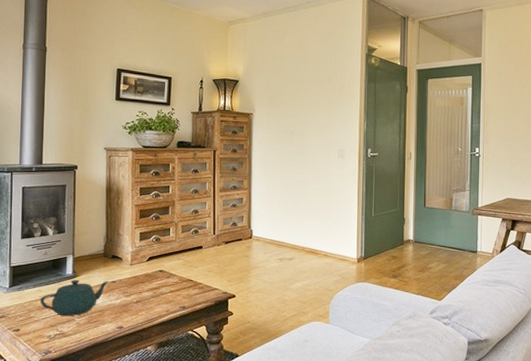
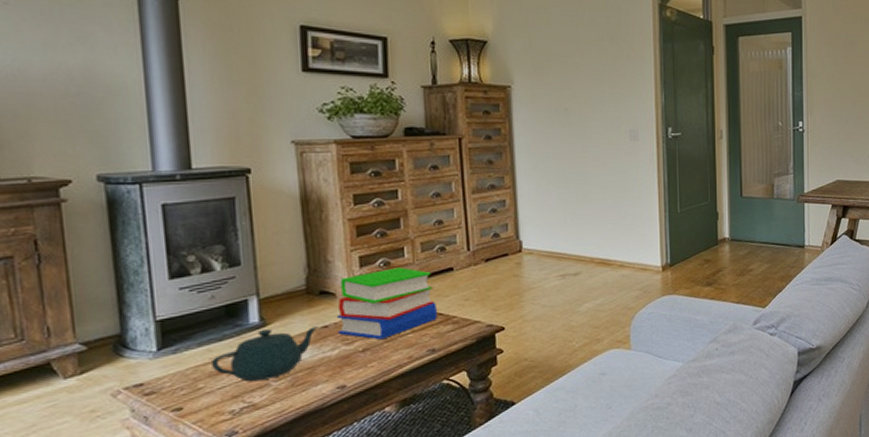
book: none [121,243,189,296] -> present [336,267,437,340]

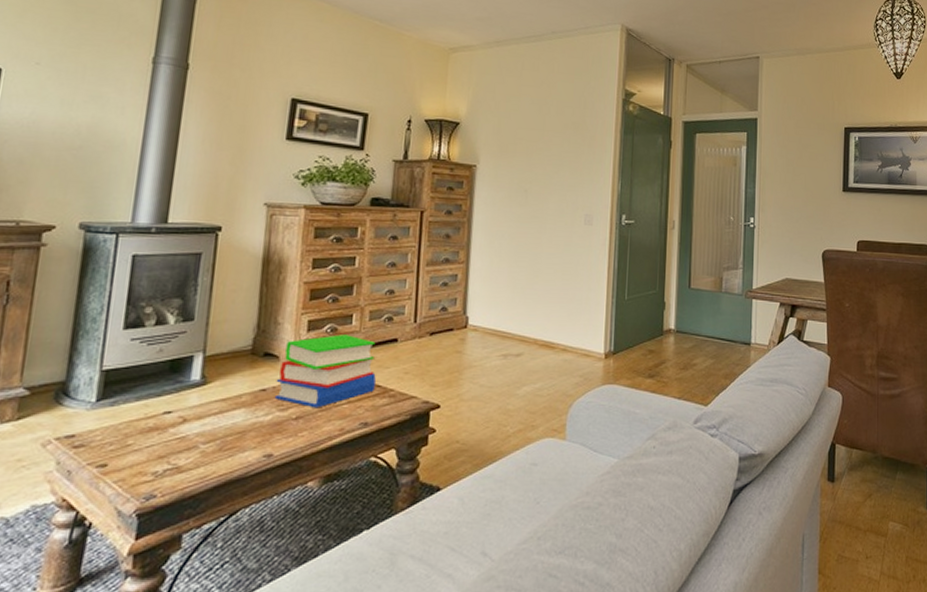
teapot: present [210,327,318,382] -> none [144,387,256,442]

